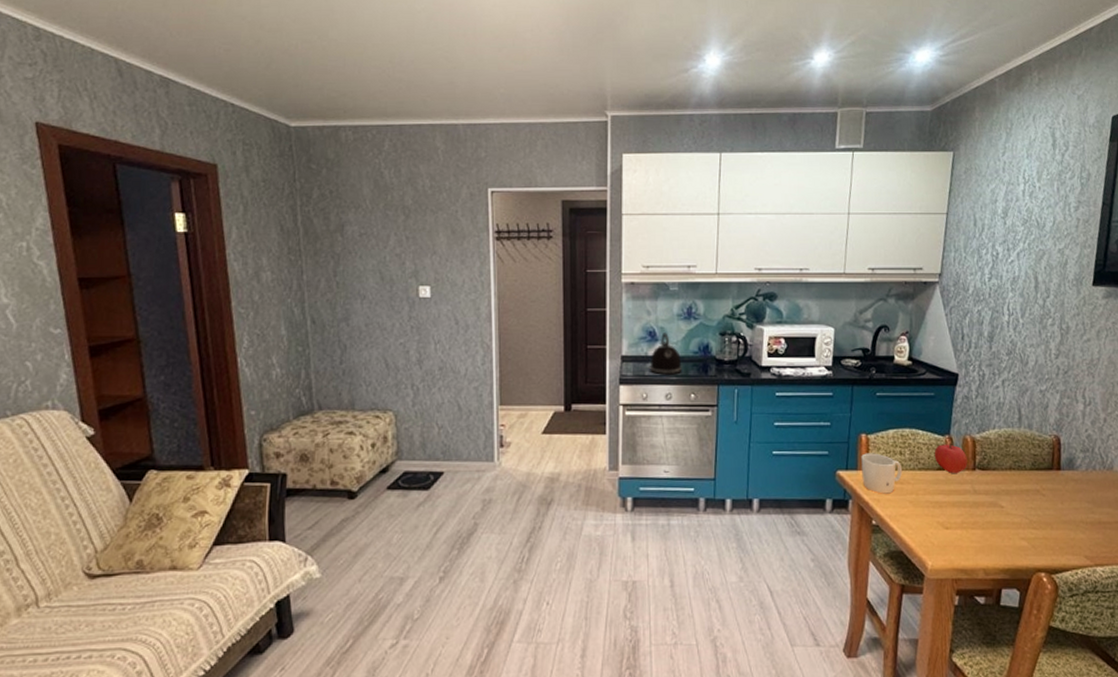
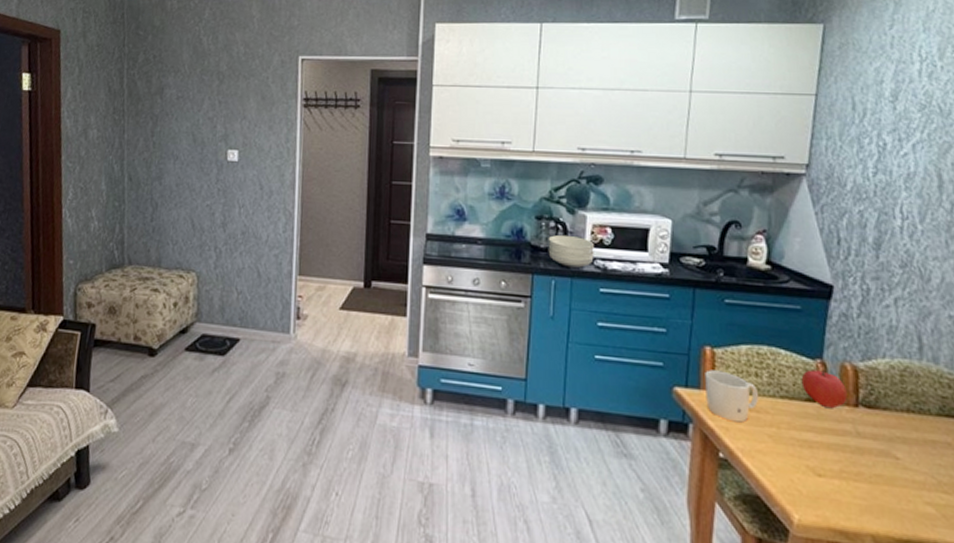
kettle: present [650,333,682,375] -> none [456,212,492,259]
bowl: none [731,348,771,377] -> present [548,235,594,269]

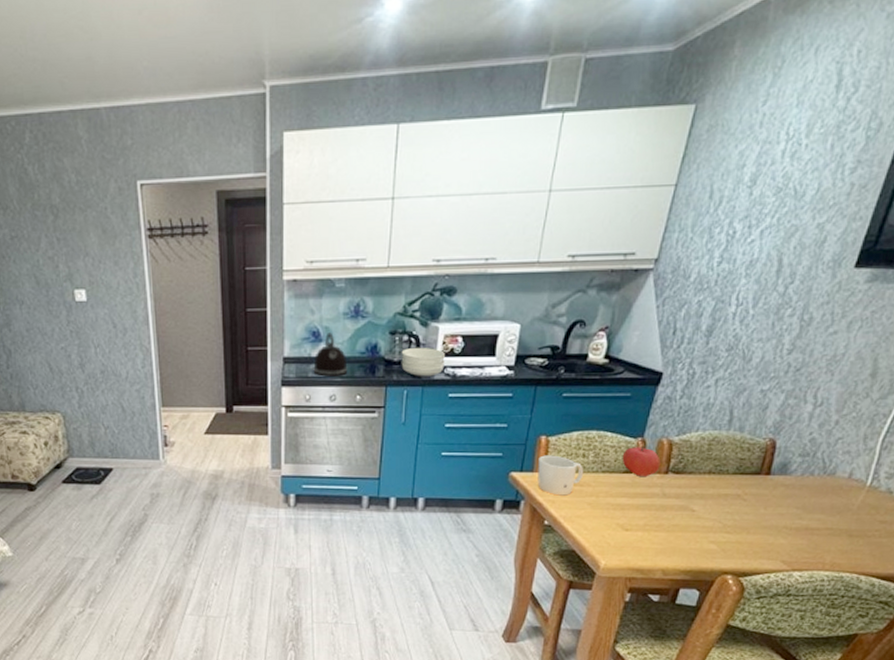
kettle: none [456,212,492,259] -> present [313,332,348,377]

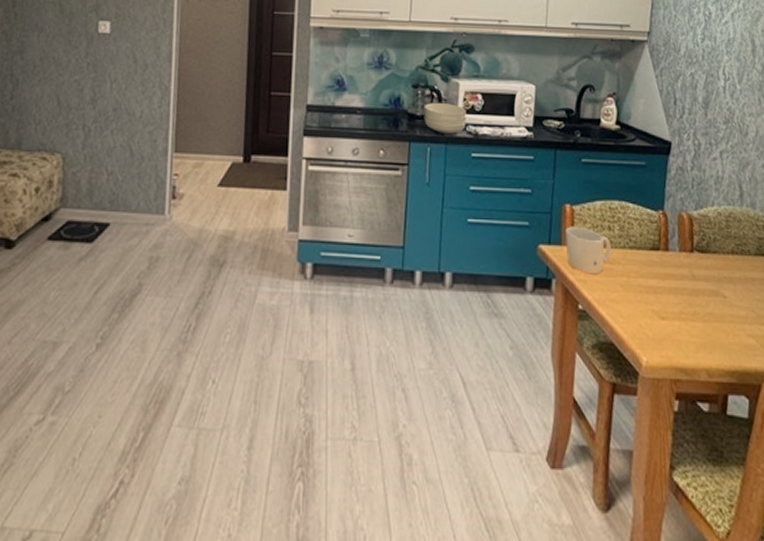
kettle: present [313,332,348,377] -> none [336,82,371,128]
fruit: present [622,447,660,477] -> none [646,220,685,256]

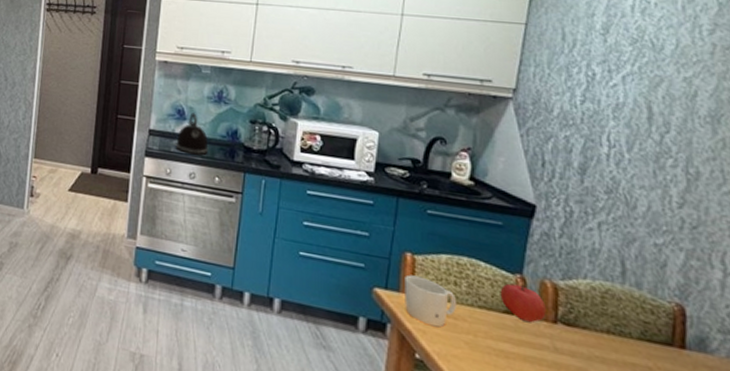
kettle: none [336,82,371,128] -> present [175,112,209,156]
bowl: present [424,103,466,135] -> none [260,139,303,171]
fruit: none [646,220,685,256] -> present [500,283,546,323]

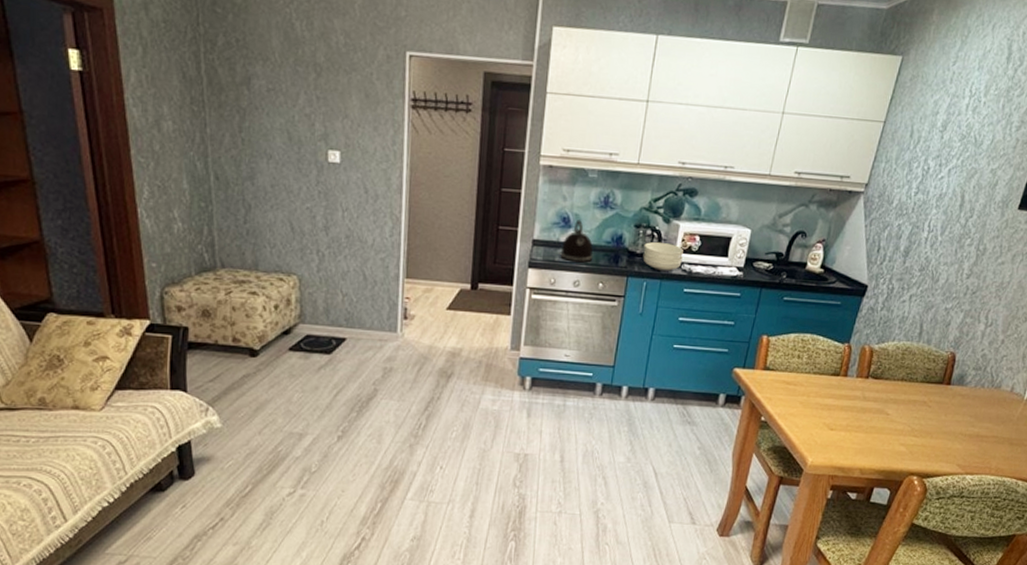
bowl: none [260,139,303,171] -> present [643,242,683,272]
mug: present [405,274,458,328] -> none [757,354,798,394]
fruit: present [500,283,546,323] -> none [830,351,863,381]

